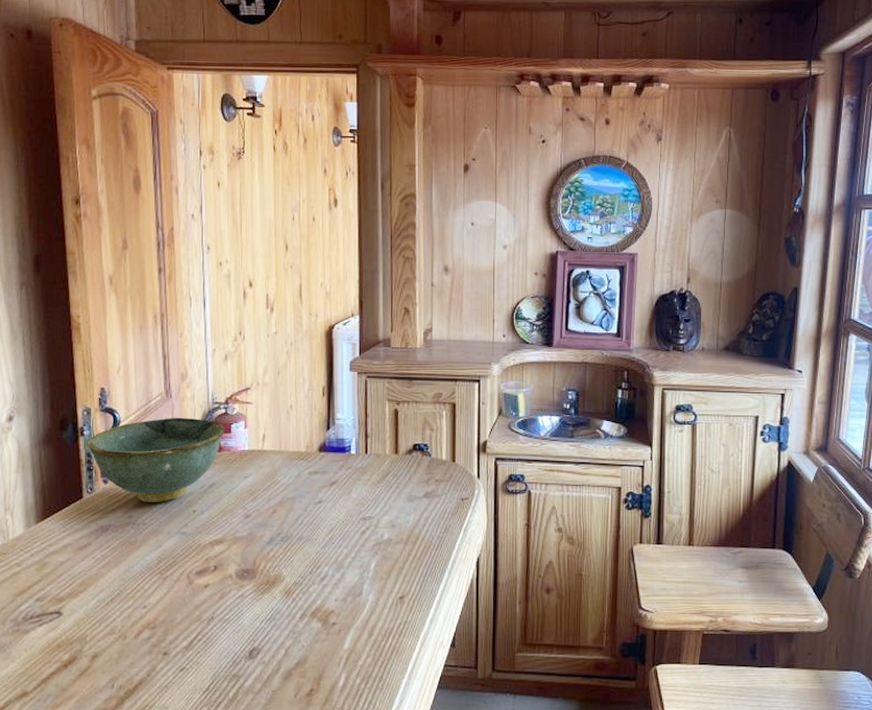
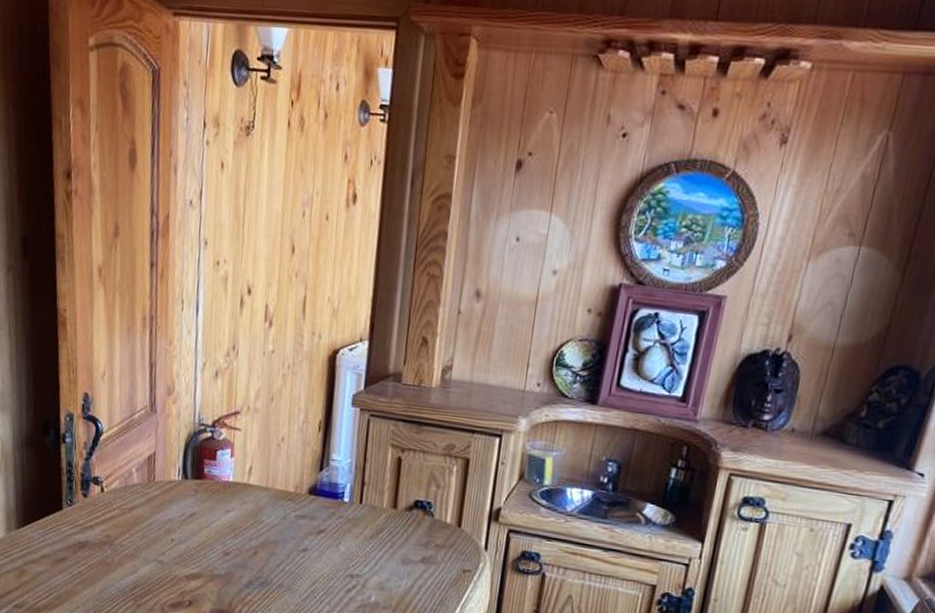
bowl: present [87,417,225,502] -> none [68,434,210,526]

